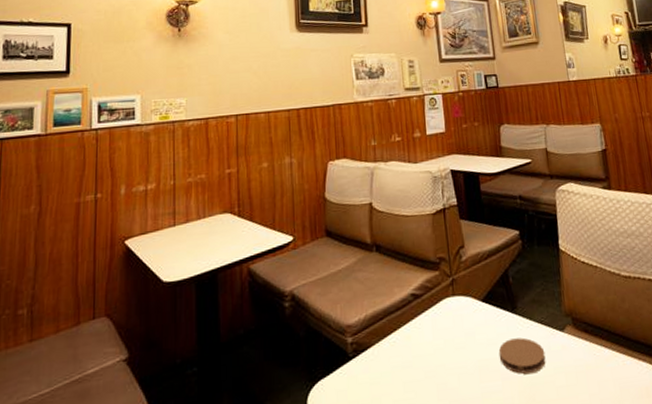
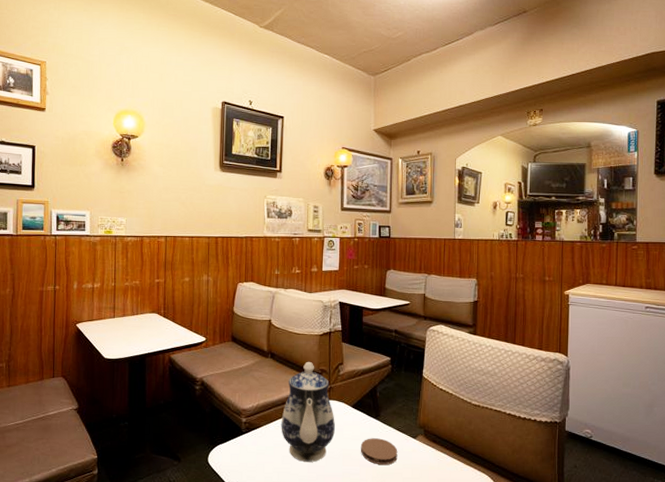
teapot: none [397,249,465,386] -> present [281,361,335,462]

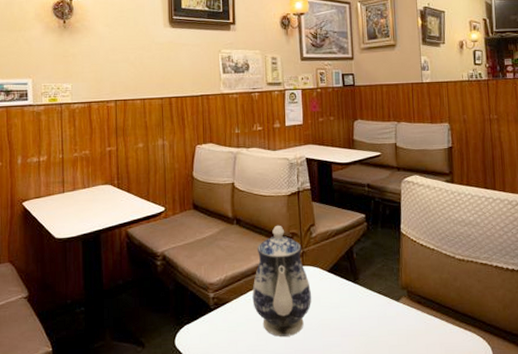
coaster: present [360,438,398,465] -> none [340,304,381,333]

